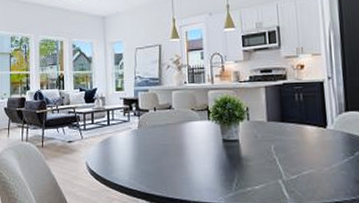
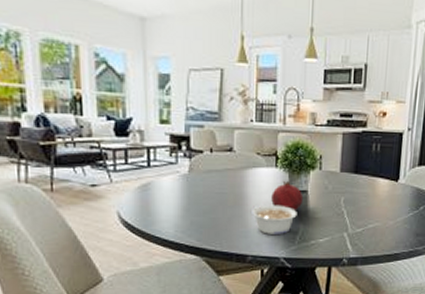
legume: none [189,153,231,181] -> present [250,204,297,234]
fruit: none [207,131,236,159] -> present [271,180,304,210]

